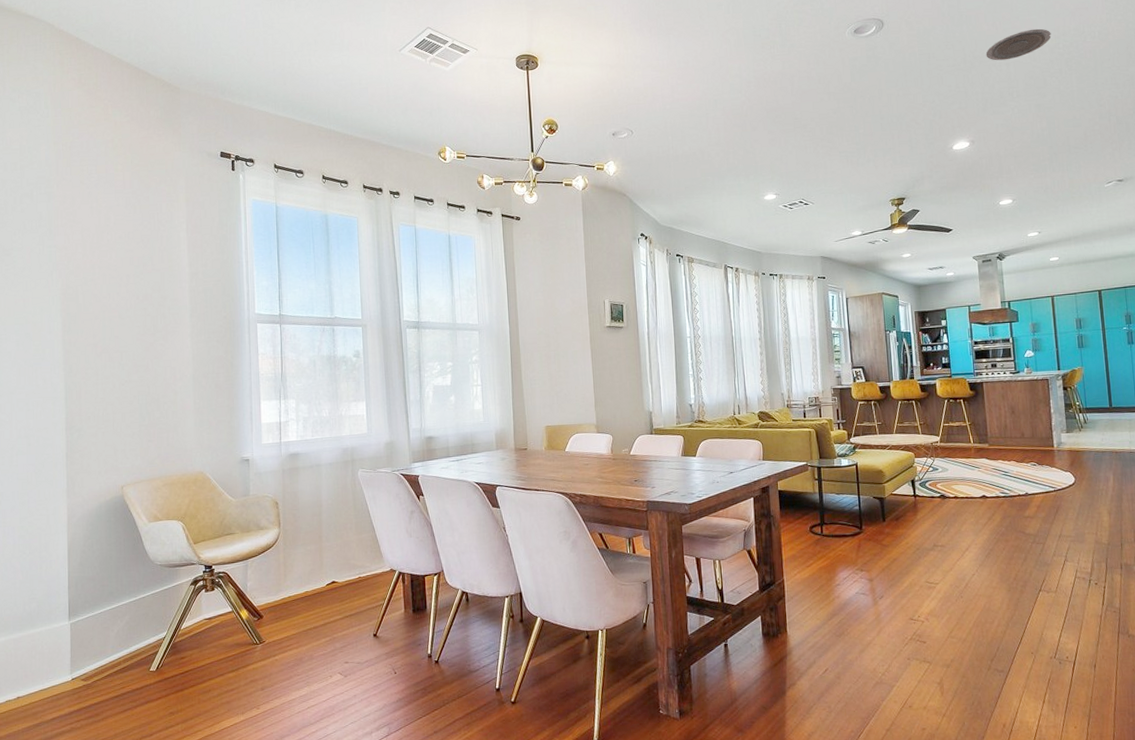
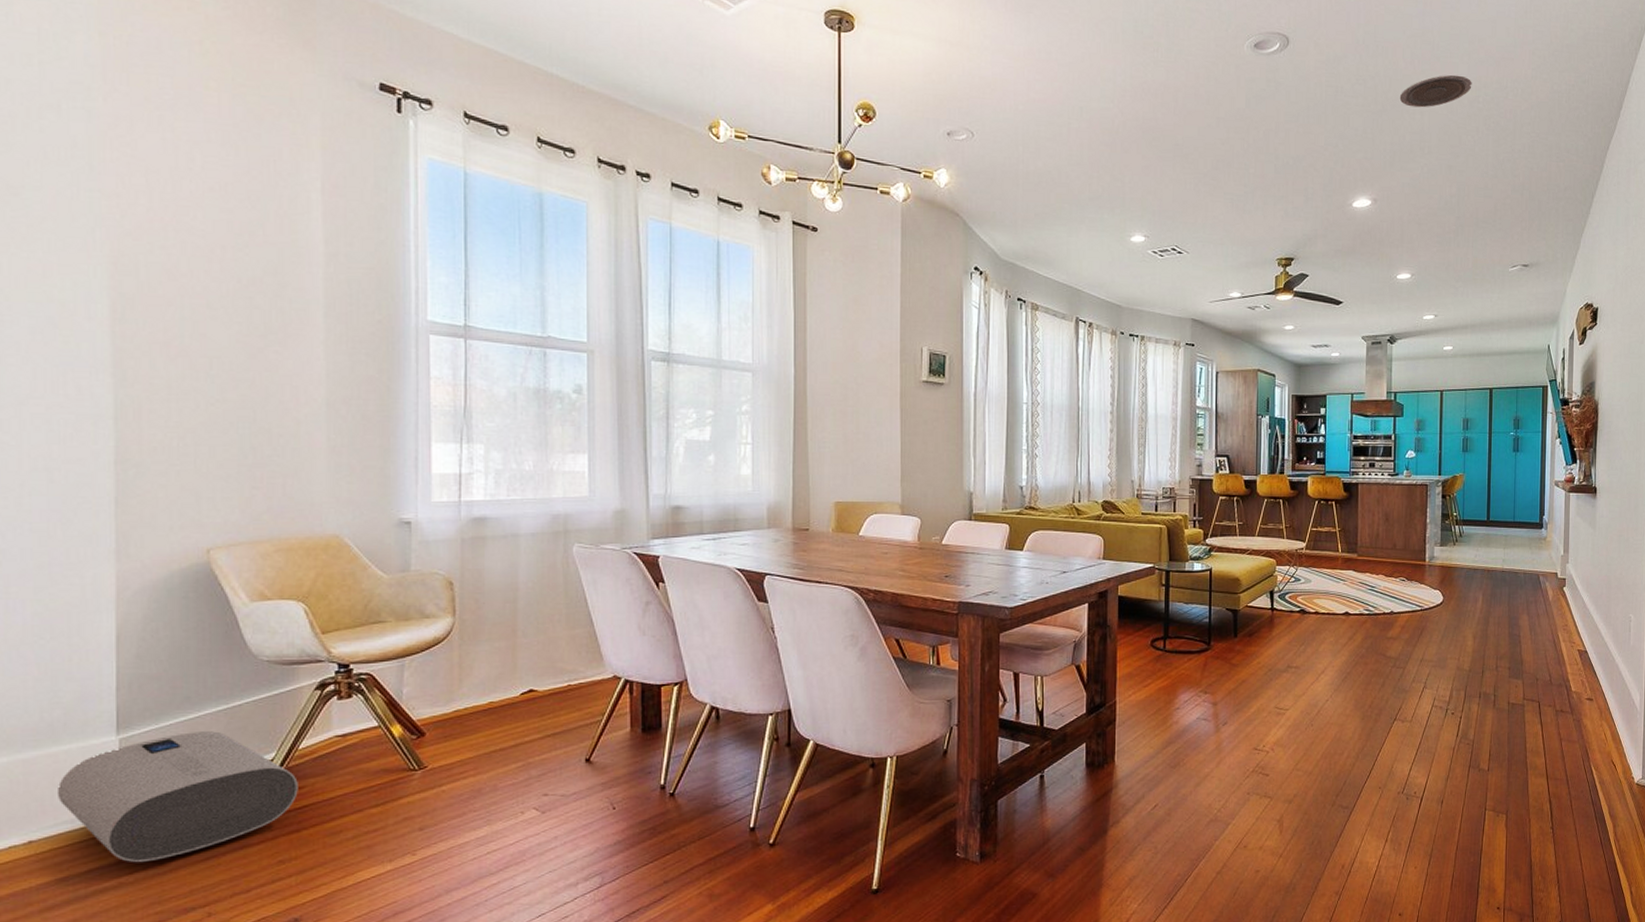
water heater: none [33,617,182,713] -> present [56,731,298,863]

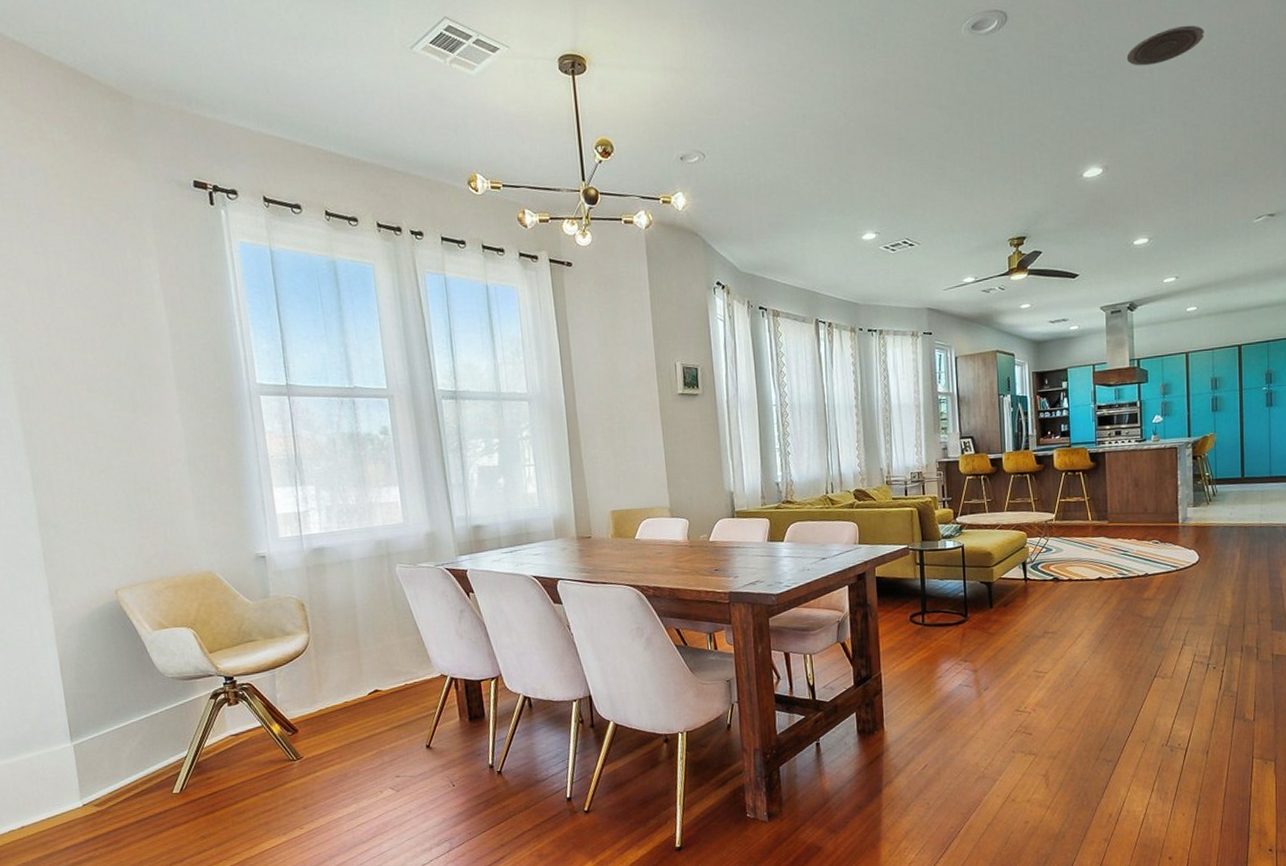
water heater: present [56,731,298,863] -> none [35,735,209,841]

